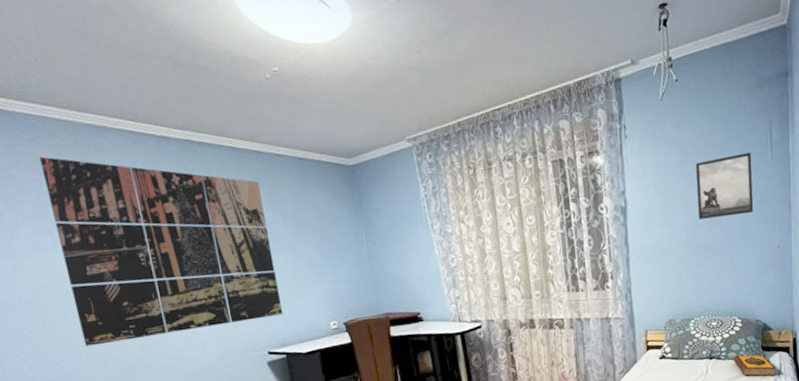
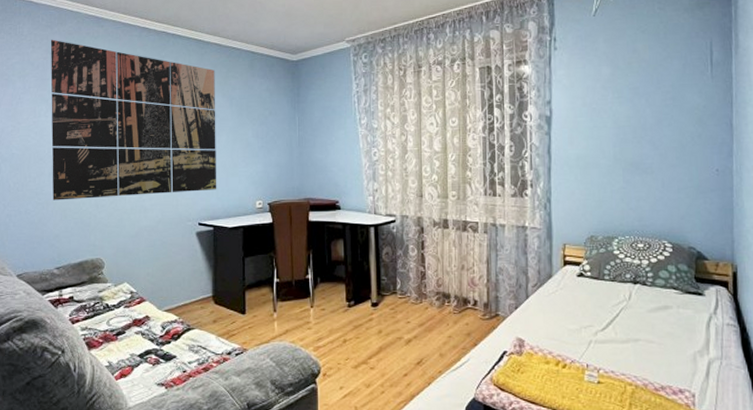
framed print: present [695,152,754,219] -> none [627,71,690,135]
hardback book: present [733,355,776,377] -> none [660,283,711,312]

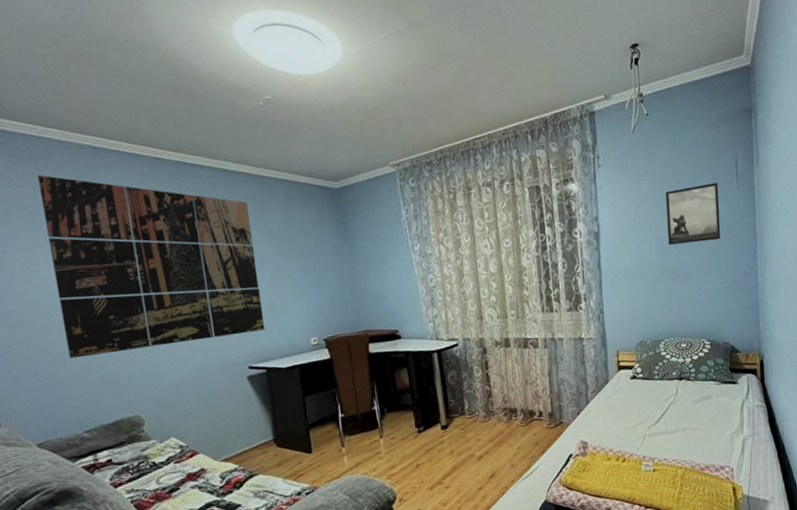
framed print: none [627,71,690,135] -> present [665,182,721,245]

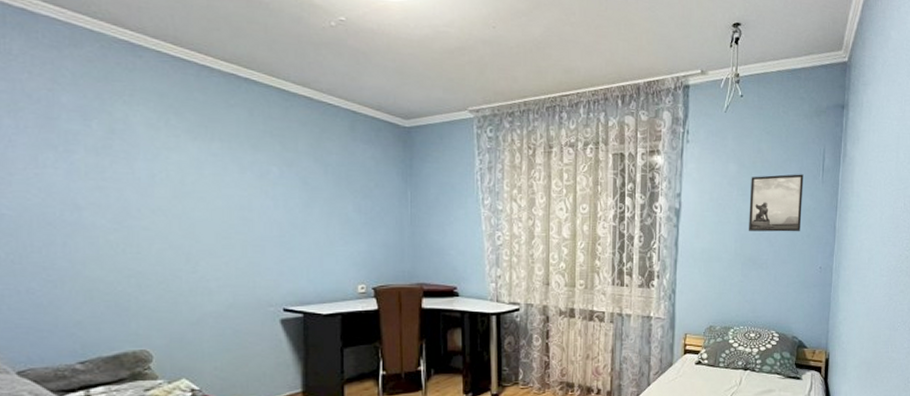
wall art: present [37,175,266,359] -> none [58,65,308,278]

